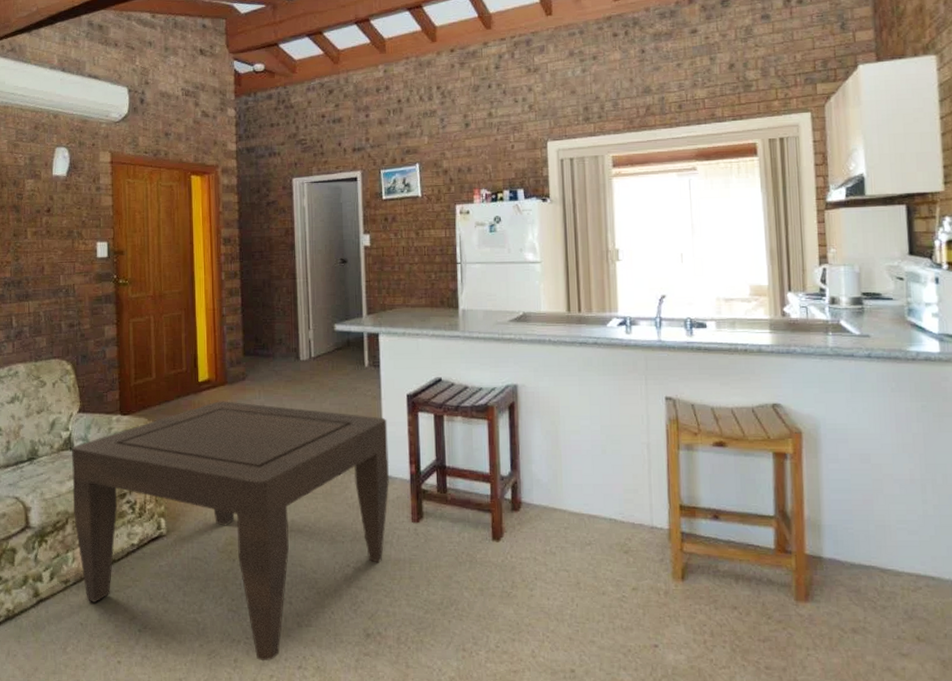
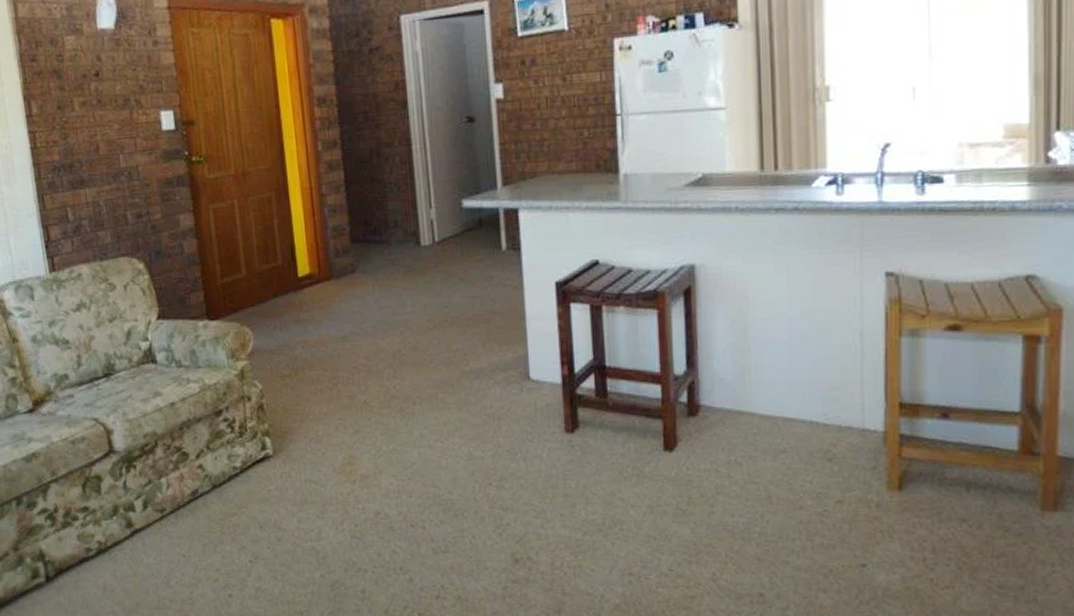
coffee table: present [71,401,390,661] -> none [154,298,537,592]

